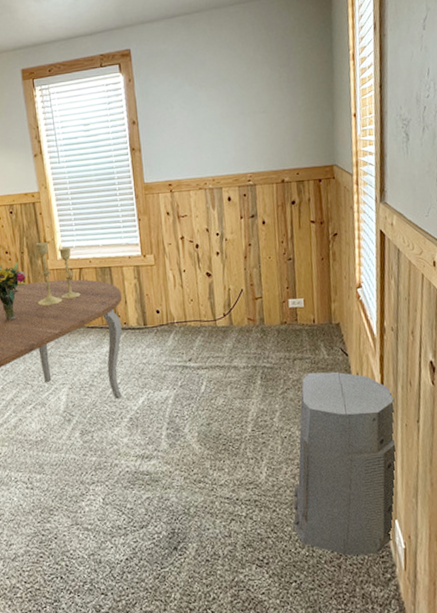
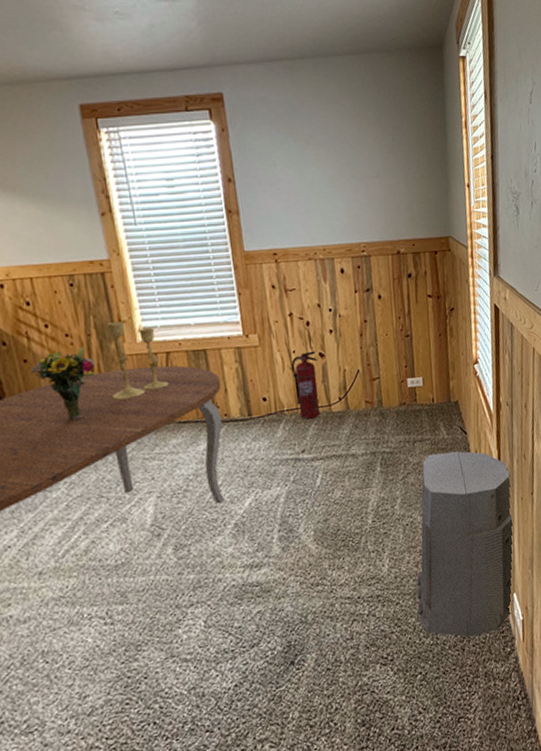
fire extinguisher: none [181,270,206,332] -> present [290,351,320,420]

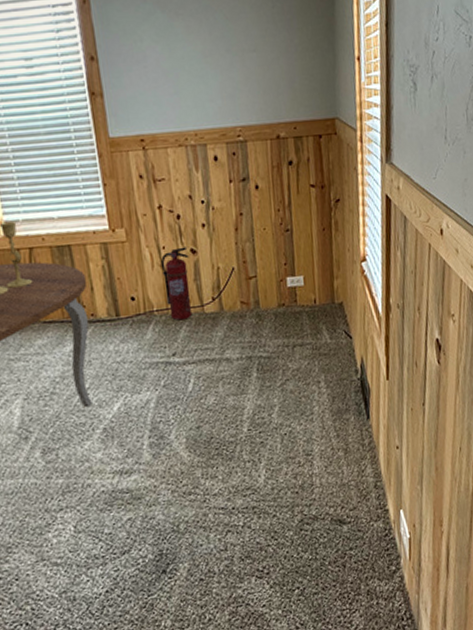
air purifier: present [416,451,513,638] -> none [295,356,401,554]

